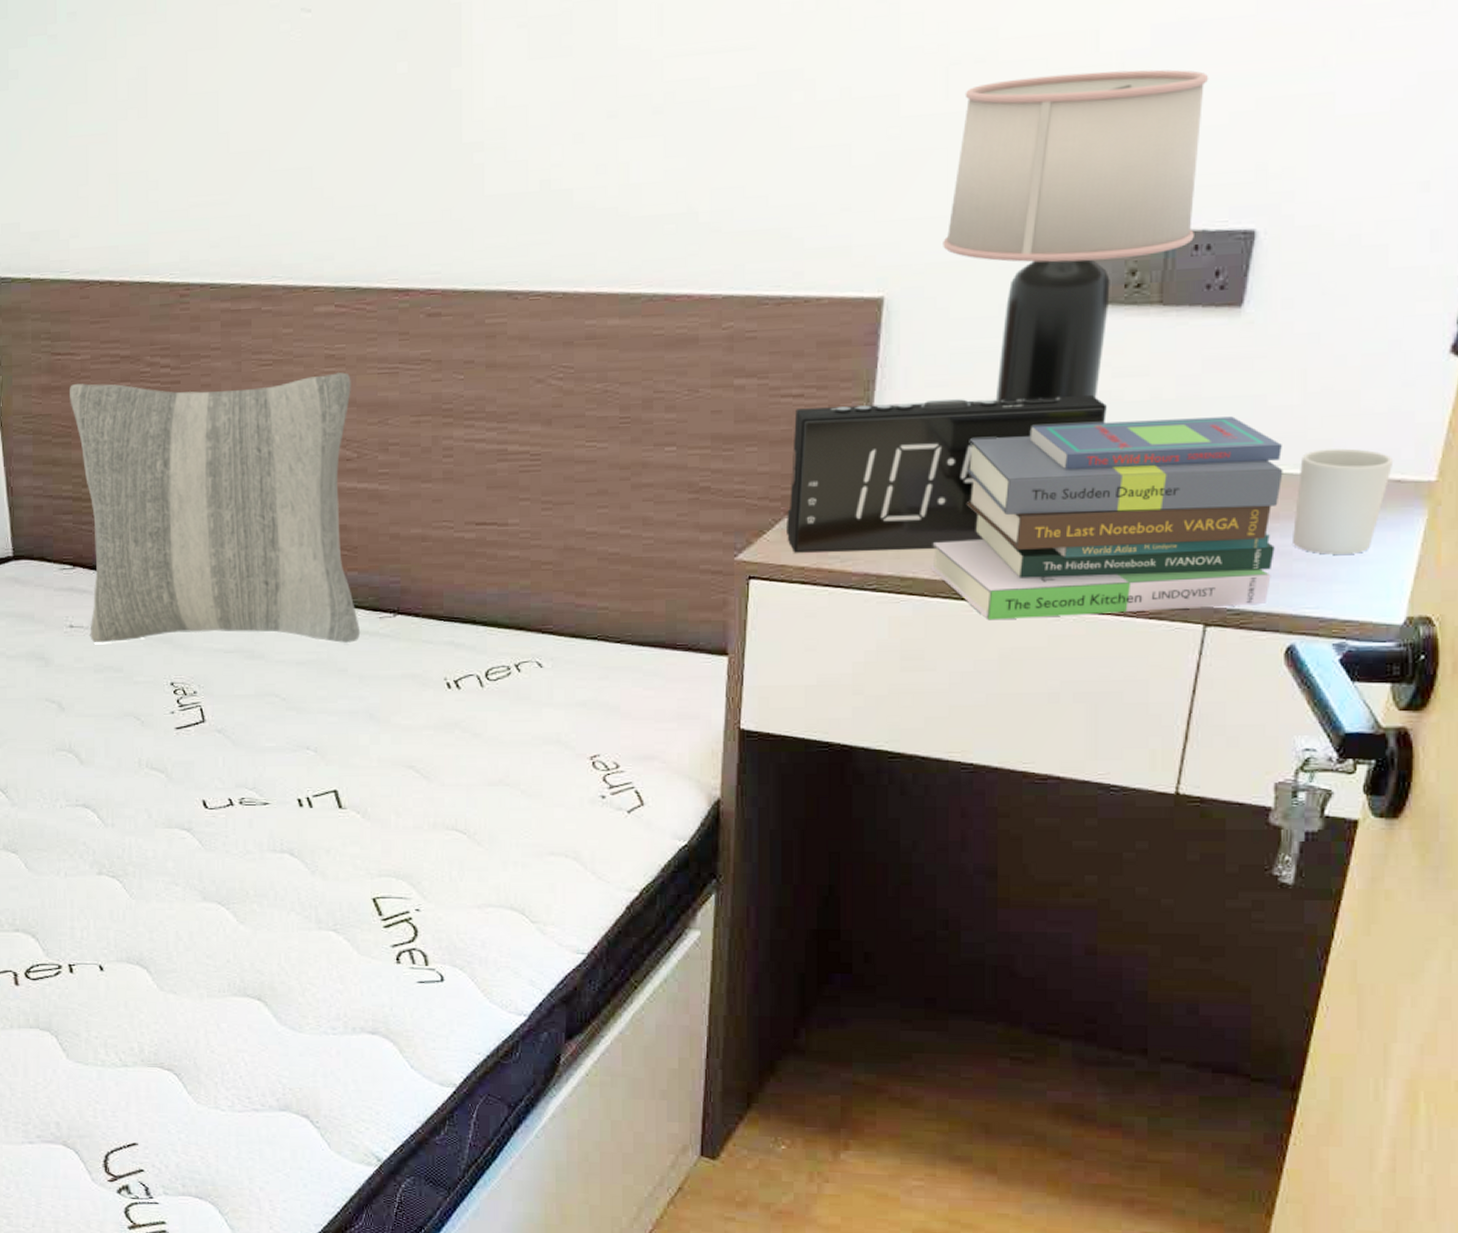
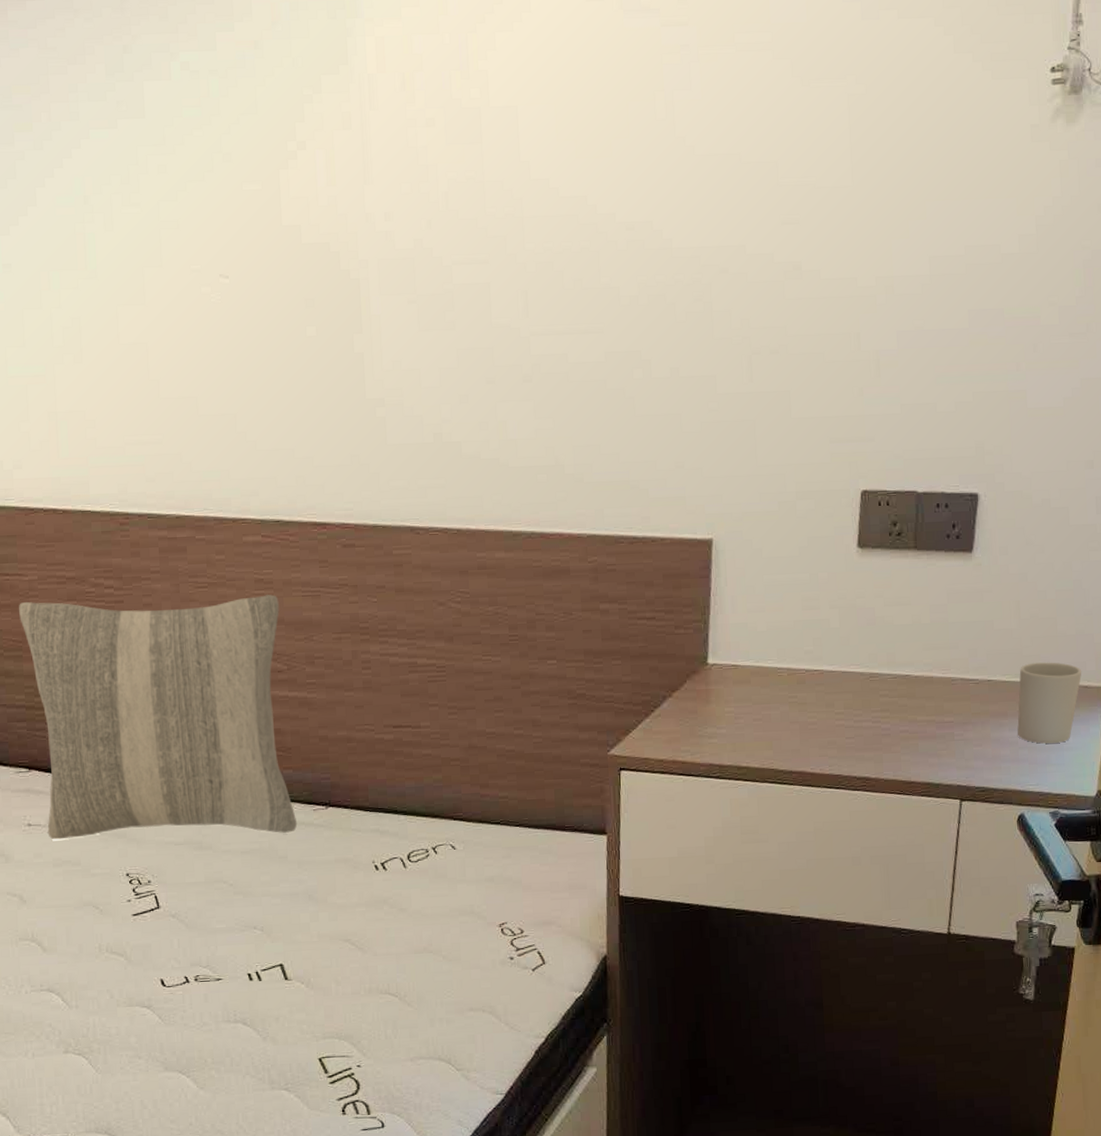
alarm clock: present [785,395,1107,553] -> none [647,620,882,748]
books: present [930,416,1283,621] -> none [759,637,1008,800]
table lamp: present [943,69,1209,400] -> none [755,365,940,623]

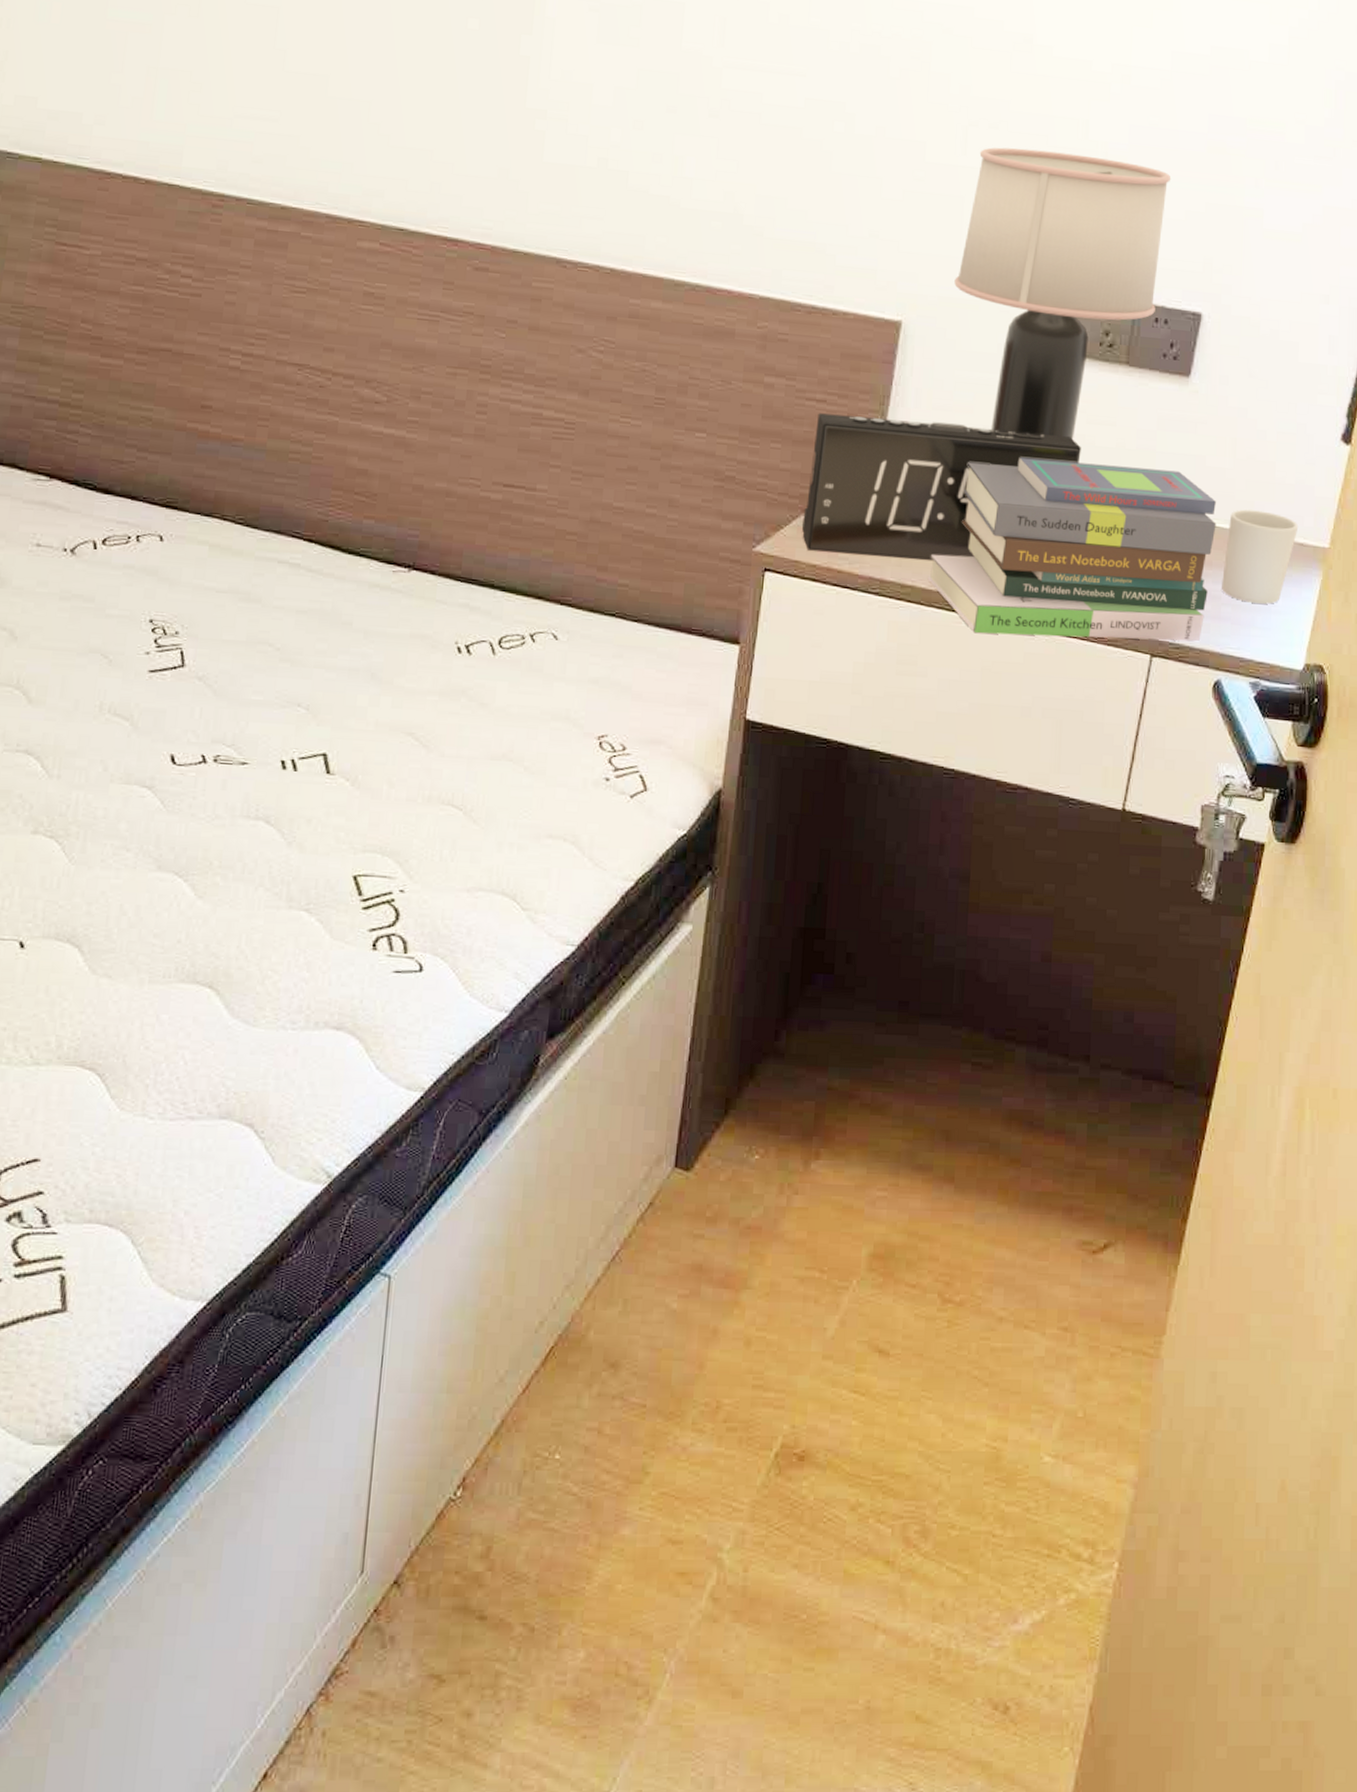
pillow: present [19,595,298,840] -> none [59,279,389,595]
alarm clock: none [647,620,882,748] -> present [801,413,1081,562]
table lamp: none [755,365,940,623] -> present [954,147,1172,440]
books: none [759,637,1008,800] -> present [927,457,1216,642]

